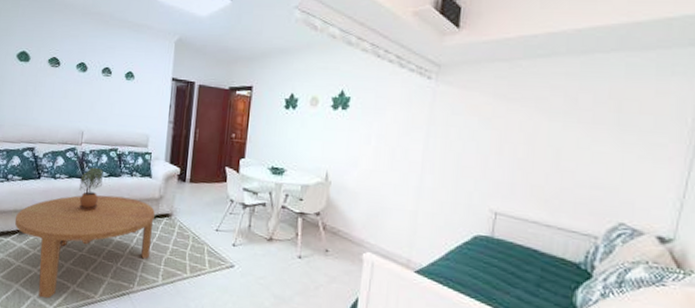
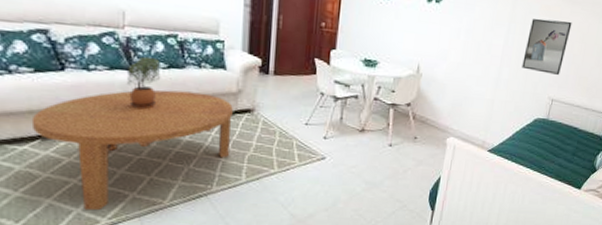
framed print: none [449,119,511,183] -> present [522,18,572,75]

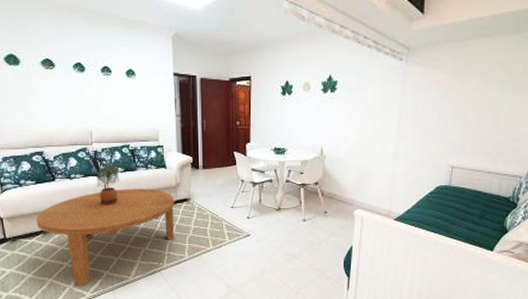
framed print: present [522,18,572,75] -> none [418,92,463,143]

